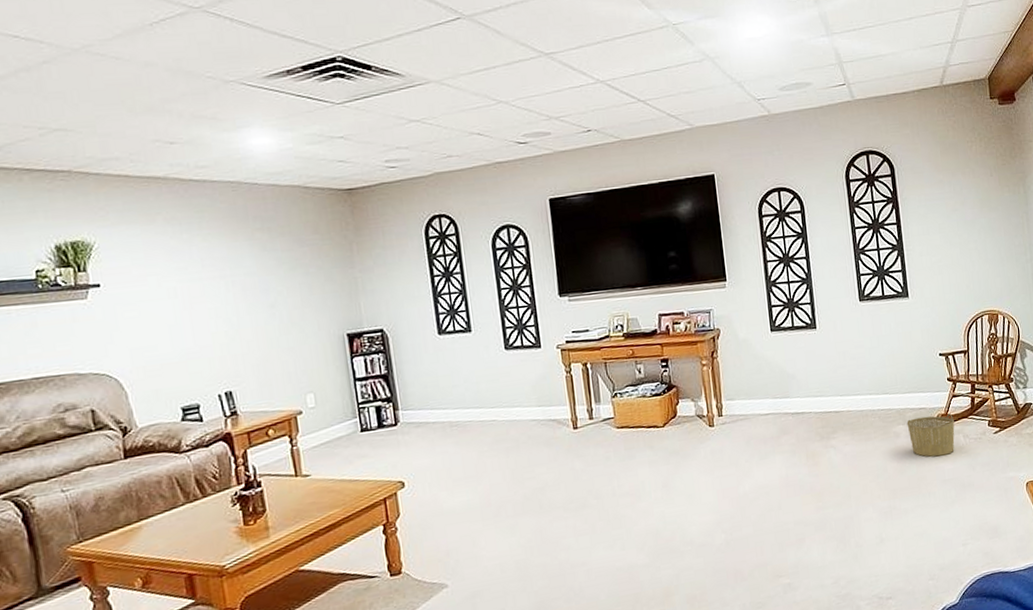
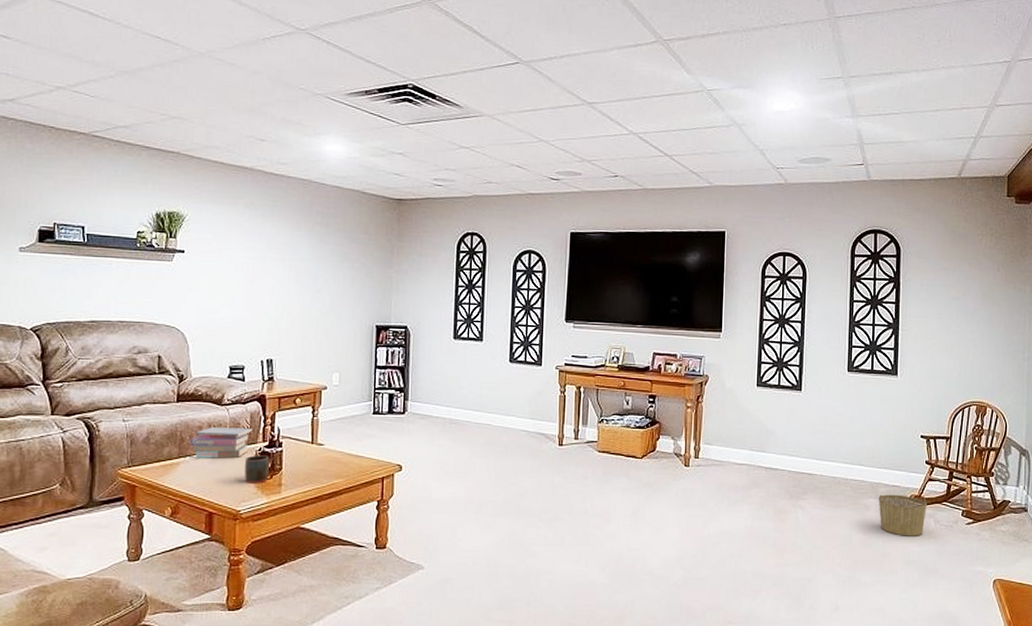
books: none [149,472,223,517] -> present [190,427,252,459]
mug: none [219,499,252,534] -> present [244,455,269,484]

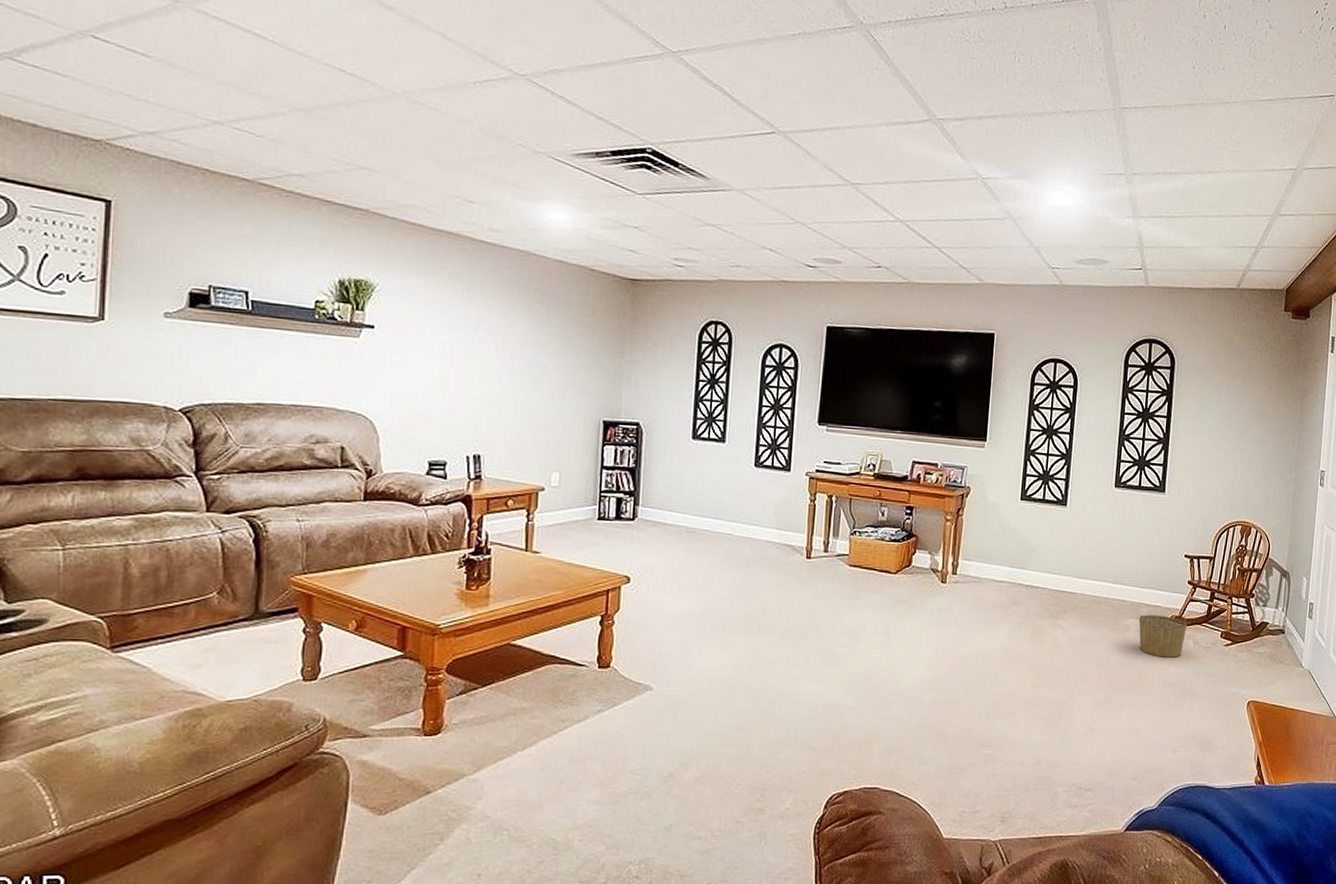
books: present [190,427,252,459] -> none [379,530,455,566]
mug: present [244,455,269,484] -> none [444,563,475,595]

